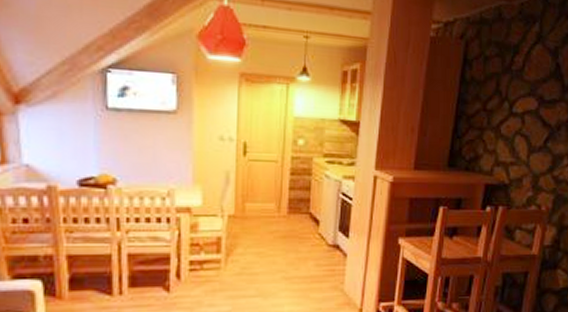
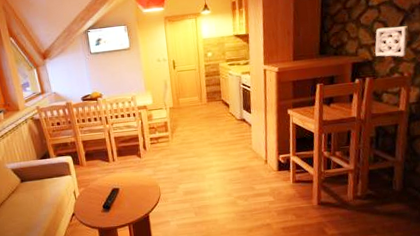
wall ornament: none [513,143,552,185] -> present [375,26,408,57]

